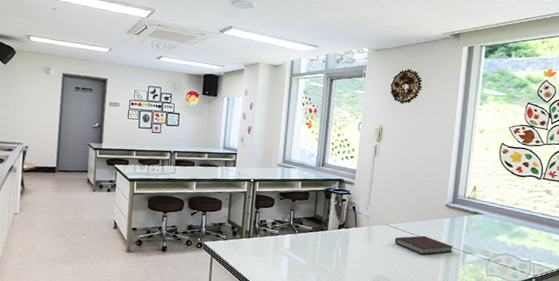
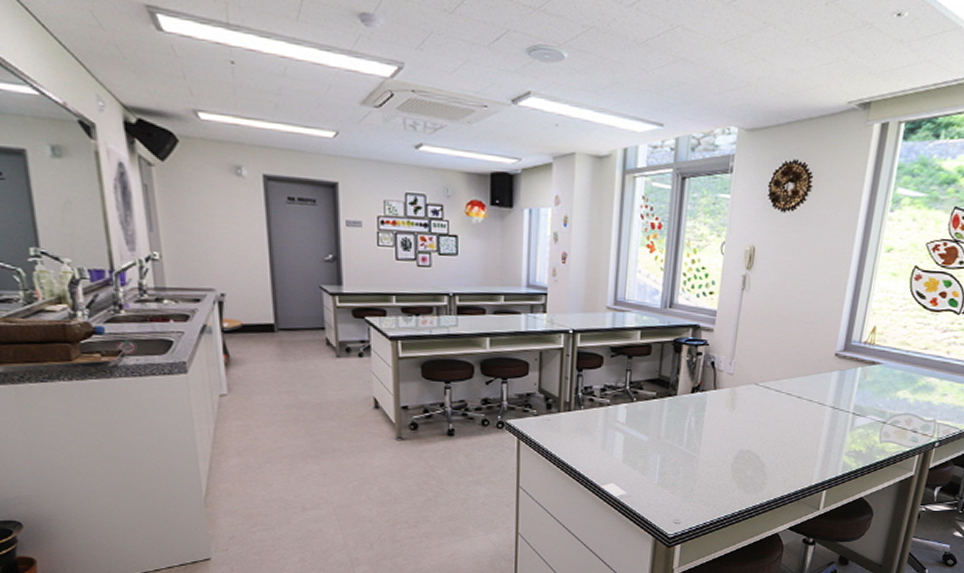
notebook: present [395,235,454,255] -> none [765,395,841,420]

